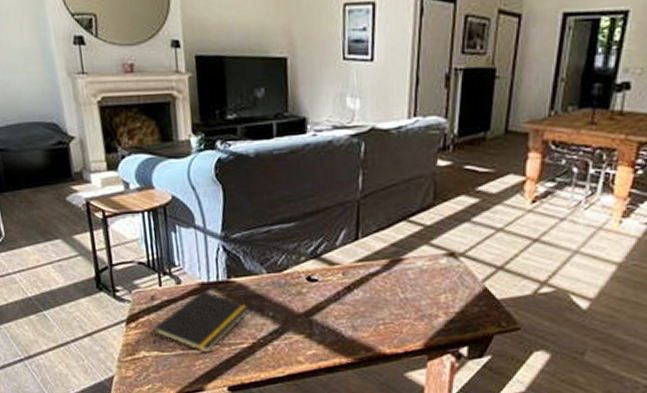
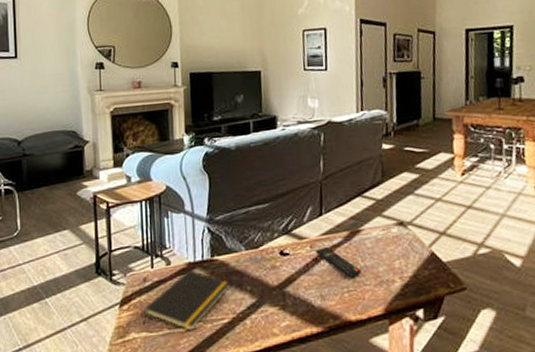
remote control: none [349,274,401,310] -> present [316,246,362,278]

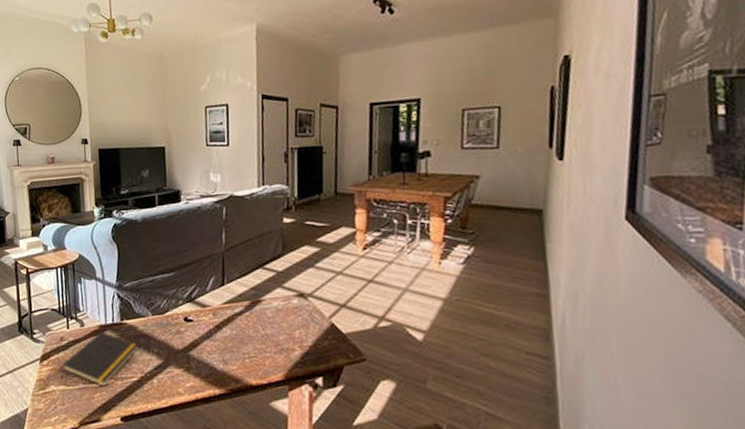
remote control: present [316,246,362,278] -> none [218,314,263,345]

